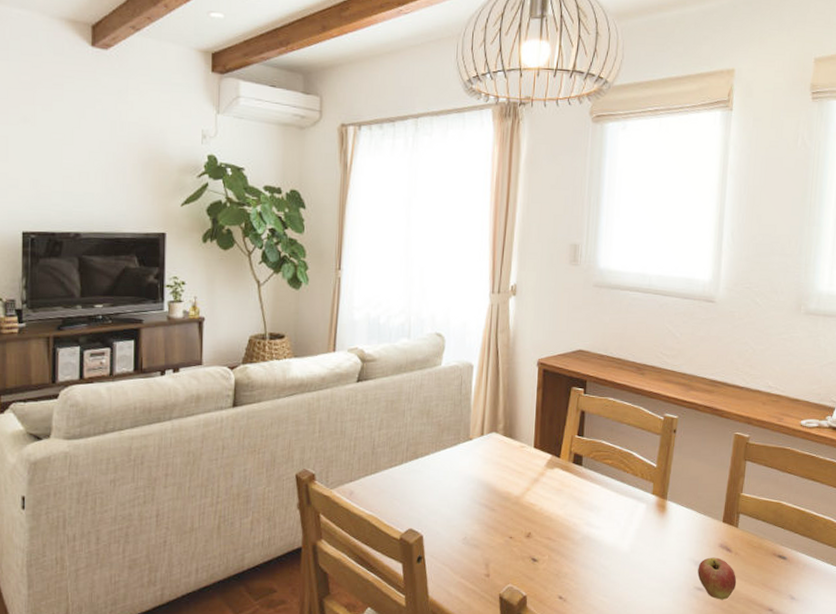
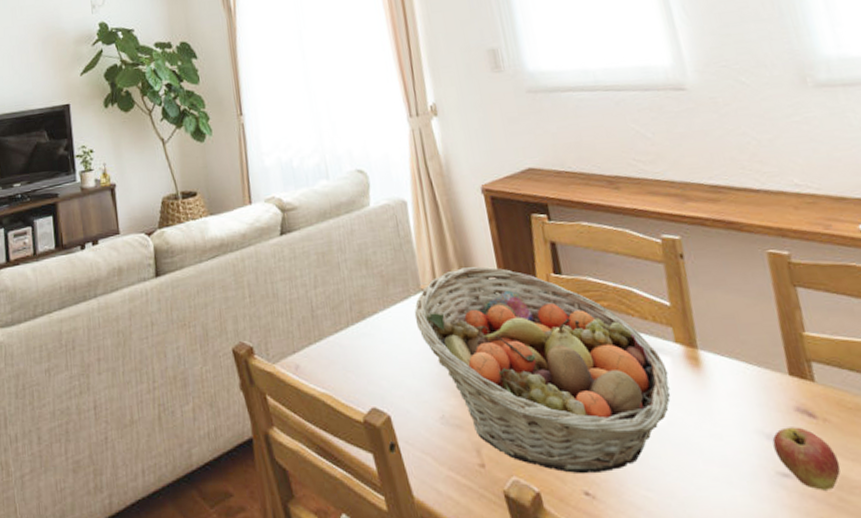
fruit basket: none [459,424,641,584] -> present [414,267,671,474]

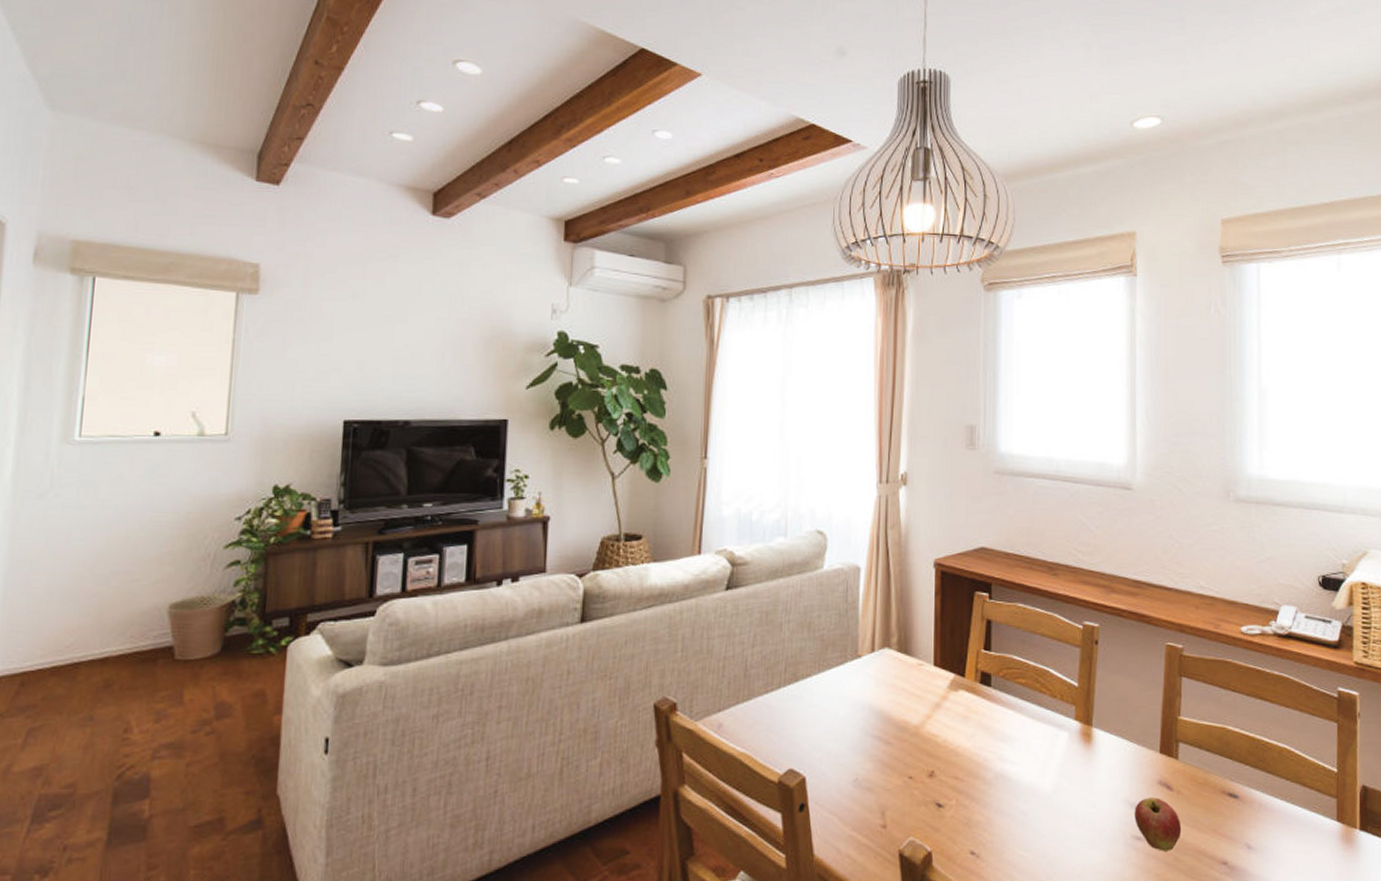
fruit basket: present [414,267,671,474] -> none [847,638,1063,836]

